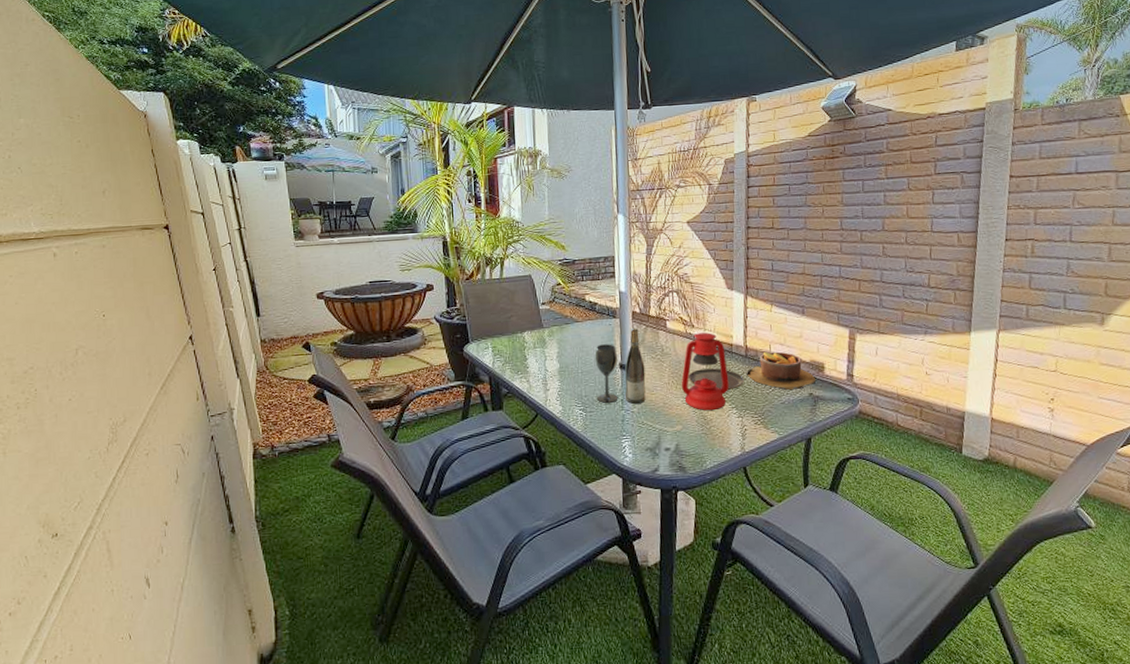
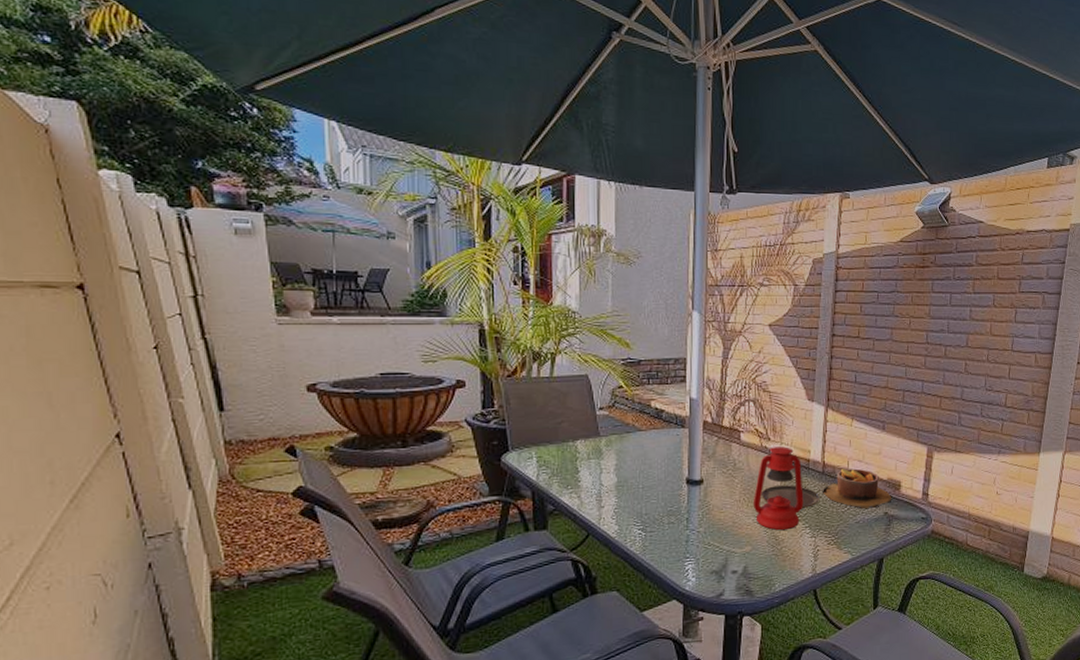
wine glass: present [594,344,618,403] -> none [658,456,685,522]
wine bottle: present [624,327,646,405] -> none [691,439,715,524]

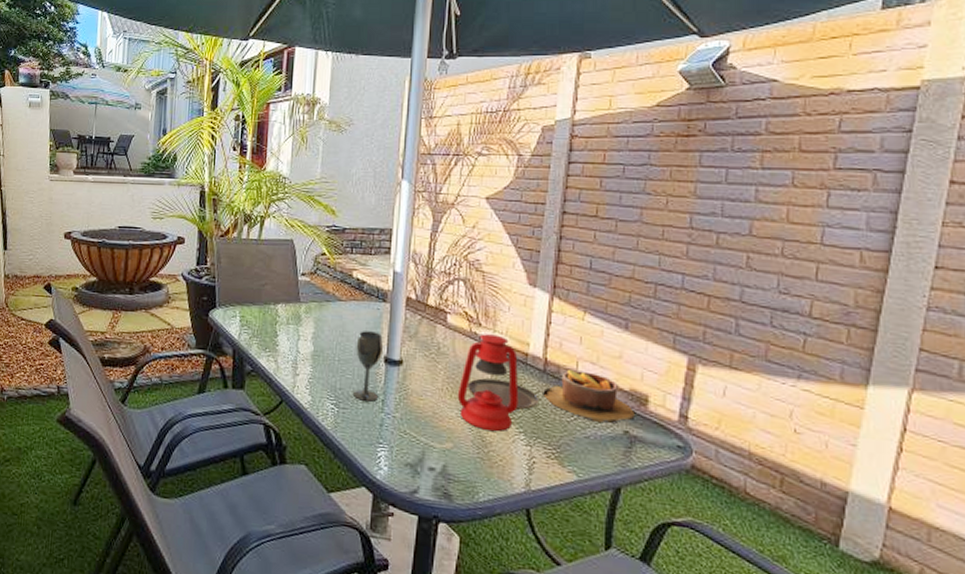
wine glass: none [658,456,685,522] -> present [352,331,384,402]

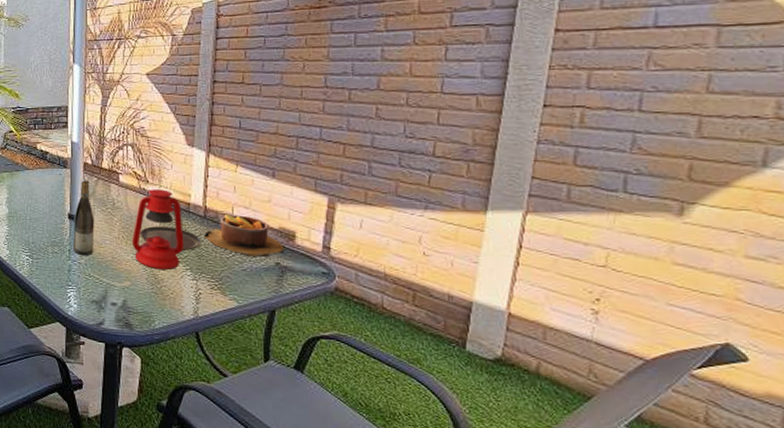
wine glass: present [352,331,384,402] -> none [43,193,67,252]
wine bottle: none [388,316,415,409] -> present [73,179,95,256]

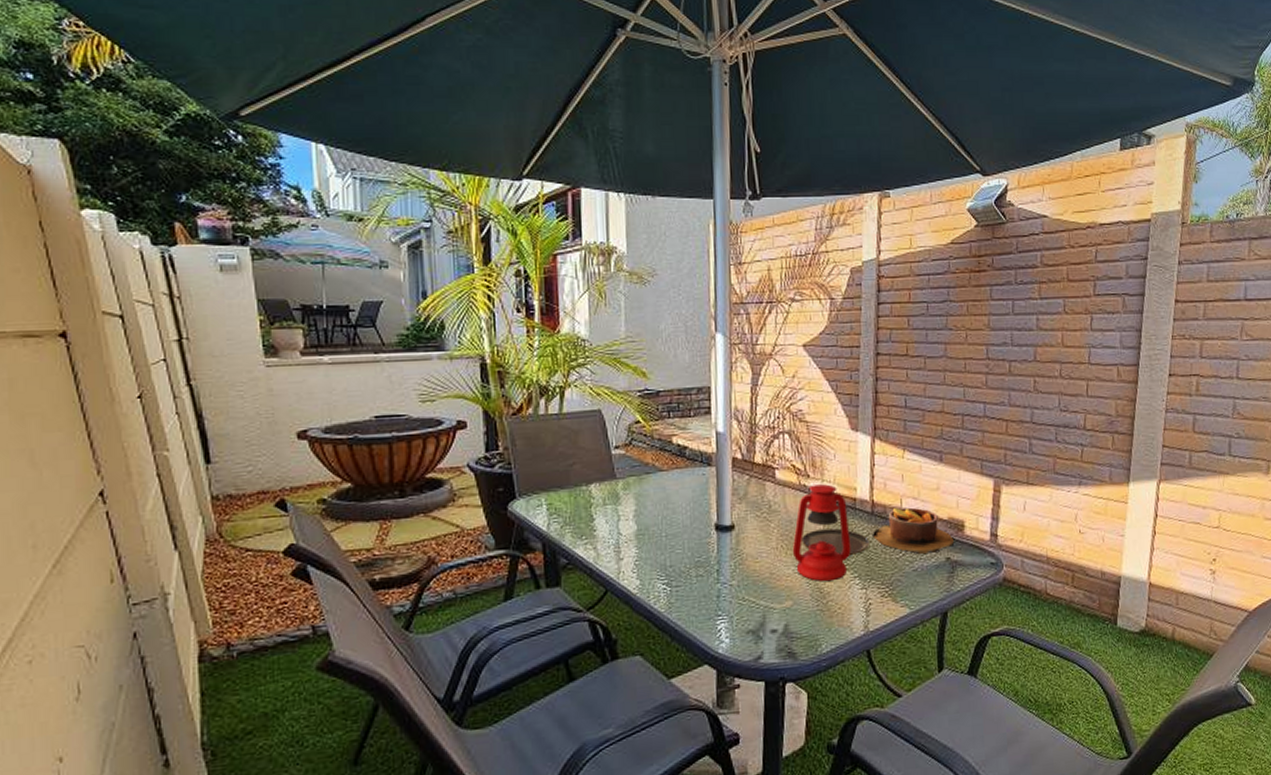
wine bottle: present [73,179,95,256] -> none [721,478,748,576]

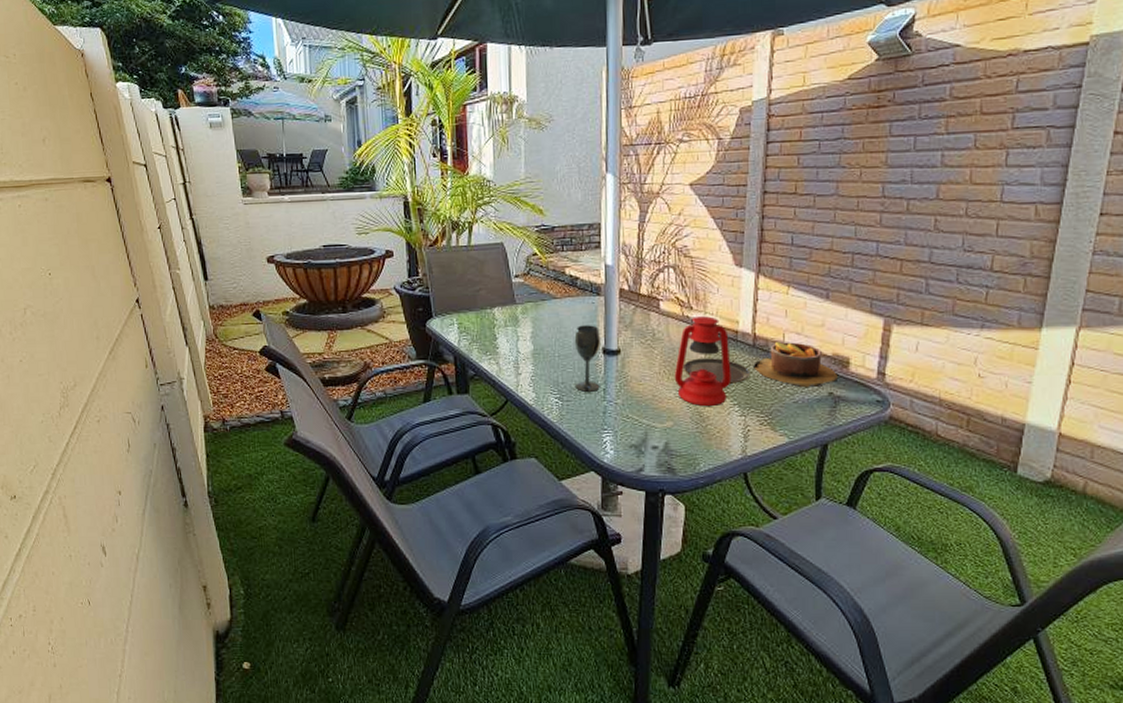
wine glass: none [683,499,714,575] -> present [574,325,601,392]

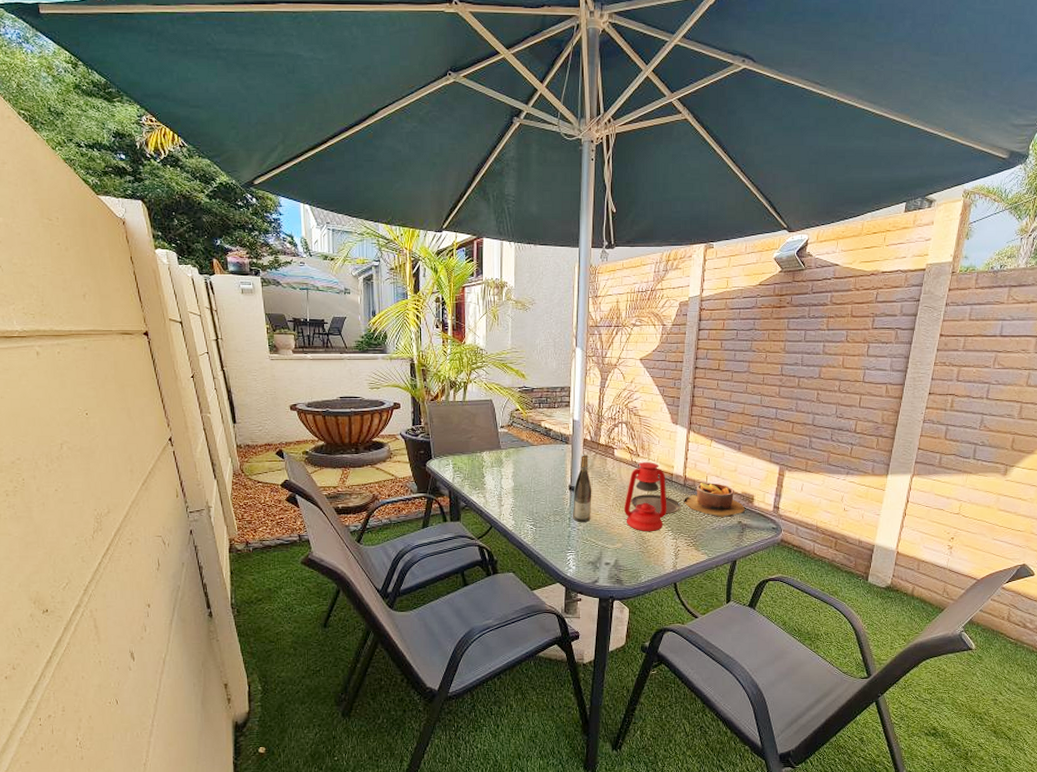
wine glass: present [574,325,601,392] -> none [546,467,568,520]
wine bottle: none [608,307,633,395] -> present [573,453,592,523]

